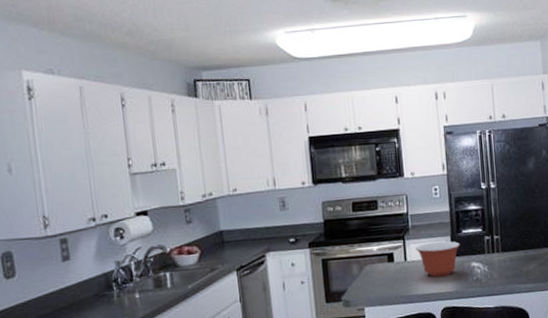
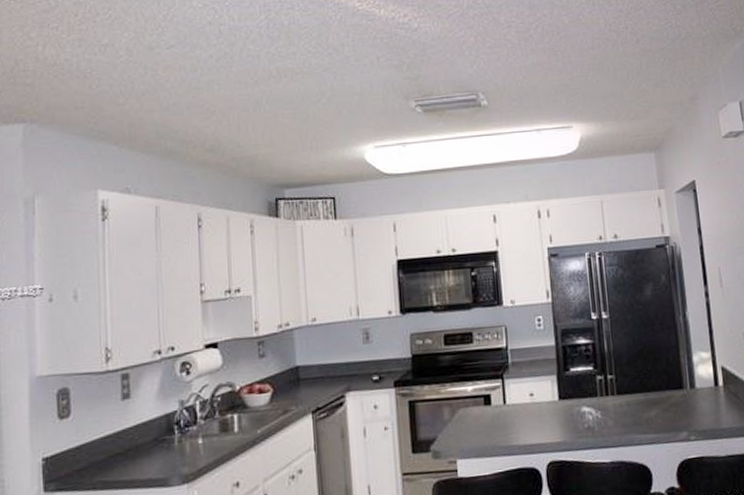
mixing bowl: present [416,241,460,277] -> none [516,380,568,424]

